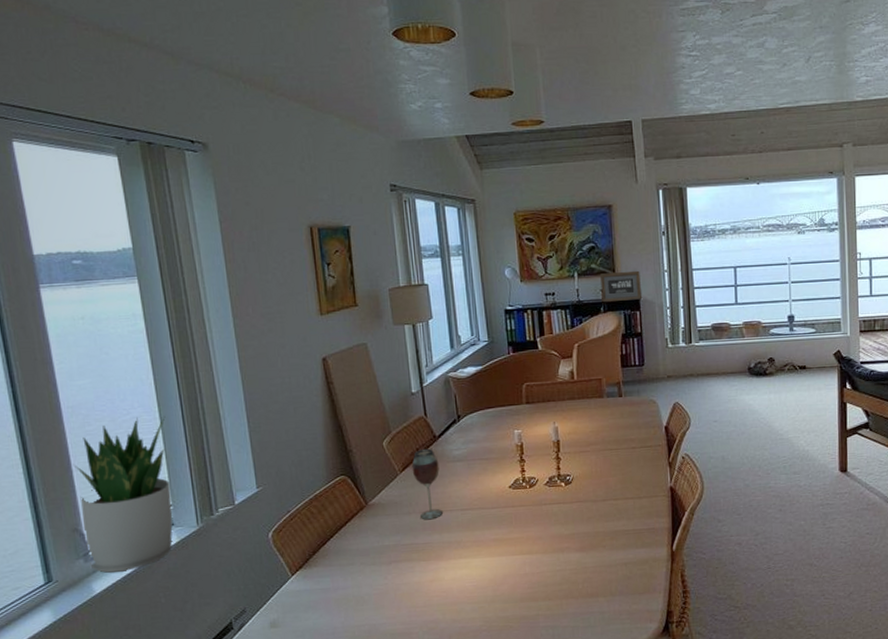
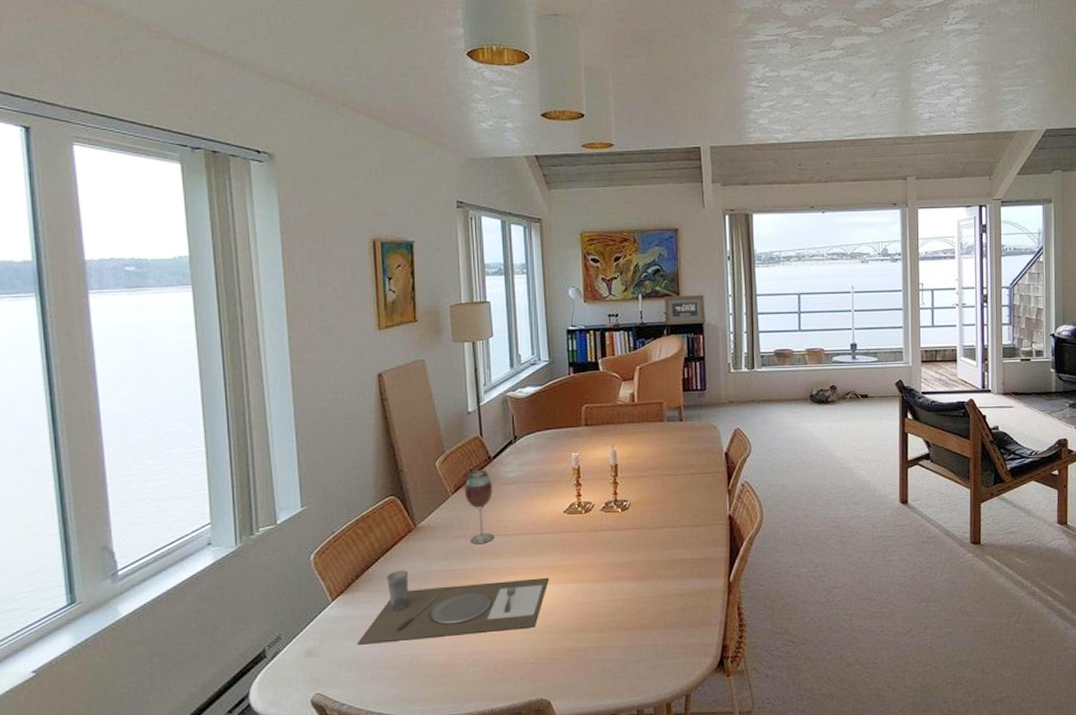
planter: present [73,417,173,573] -> none [108,430,210,595]
place setting: none [317,545,497,616] -> present [356,570,549,645]

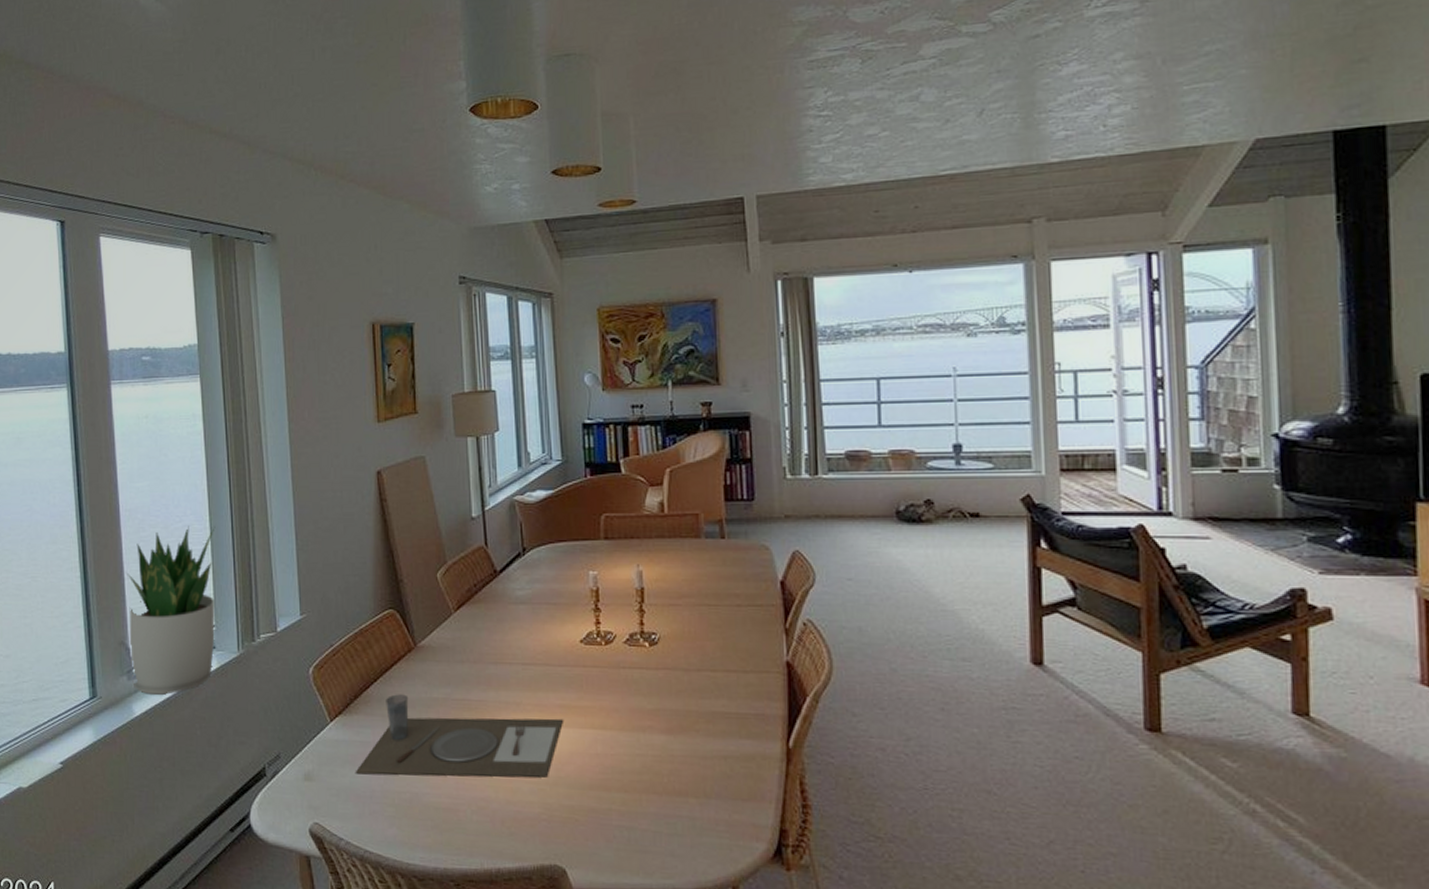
planter: none [108,430,210,595] -> present [125,525,216,695]
wineglass: present [464,469,494,545] -> none [468,585,501,672]
picture frame: present [665,294,705,326] -> none [700,380,752,419]

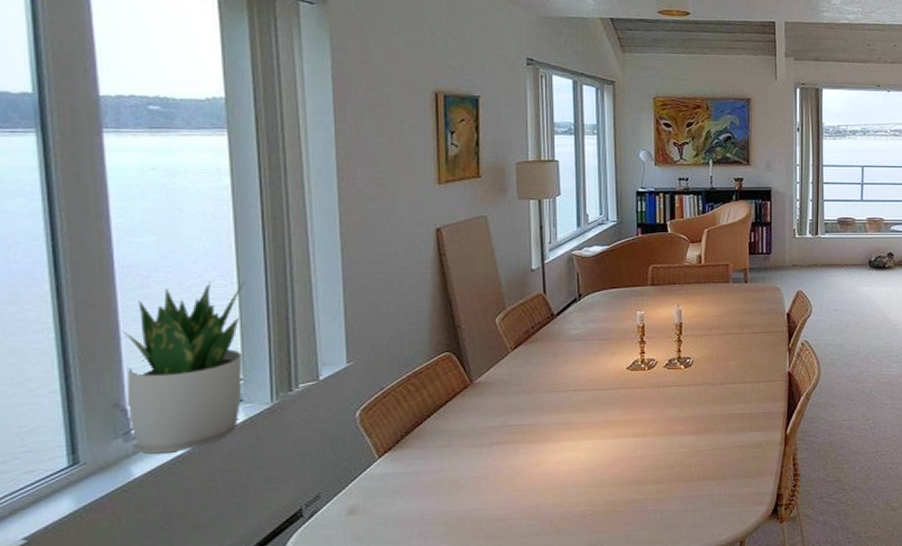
place setting: present [355,694,563,778] -> none [404,426,609,502]

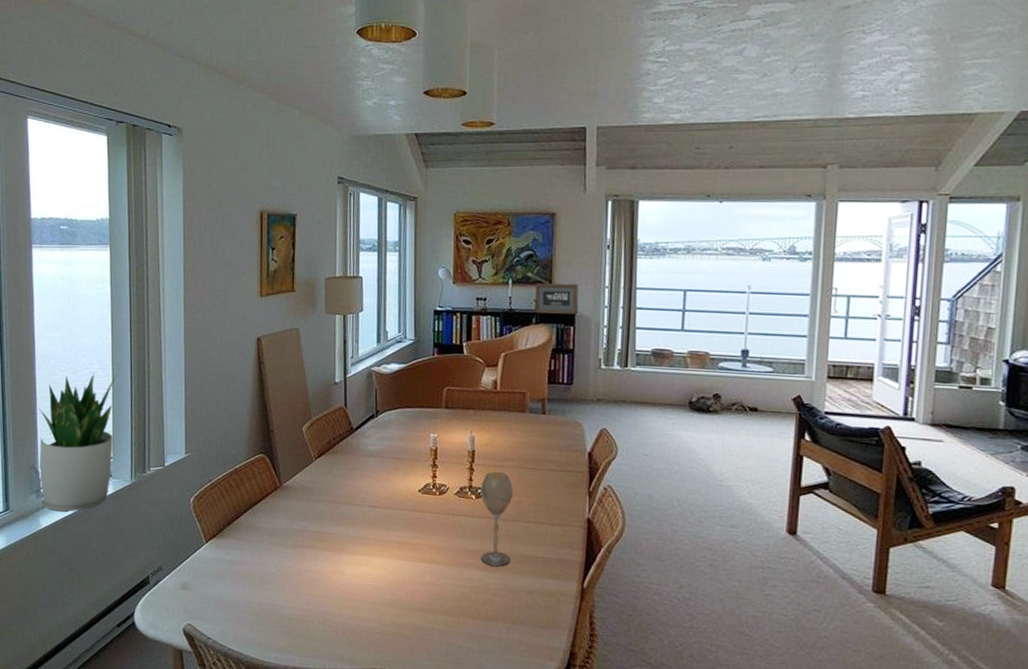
wineglass: none [689,340,721,429] -> present [480,472,514,567]
picture frame: none [734,162,773,191] -> present [535,283,579,315]

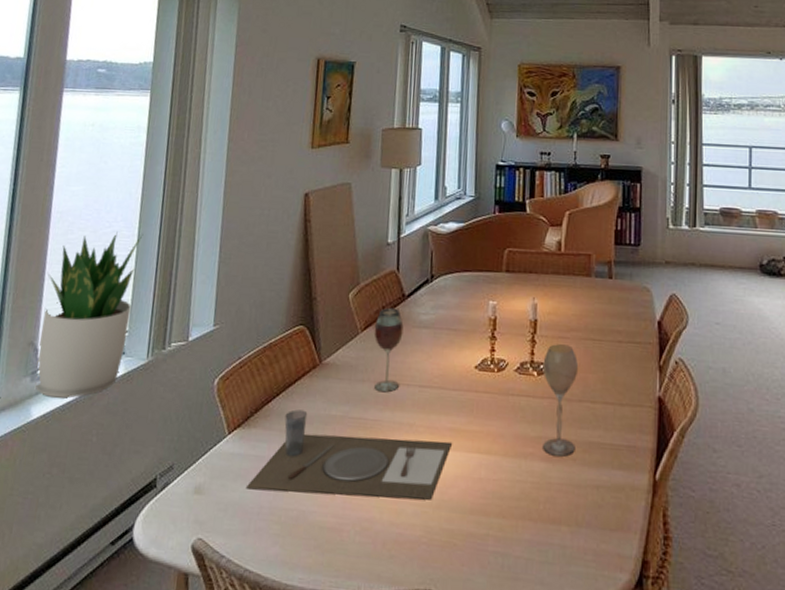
place setting: none [224,524,399,599] -> present [245,409,452,500]
wineglass: none [326,439,353,511] -> present [374,307,404,393]
picture frame: present [535,283,579,315] -> none [600,137,644,171]

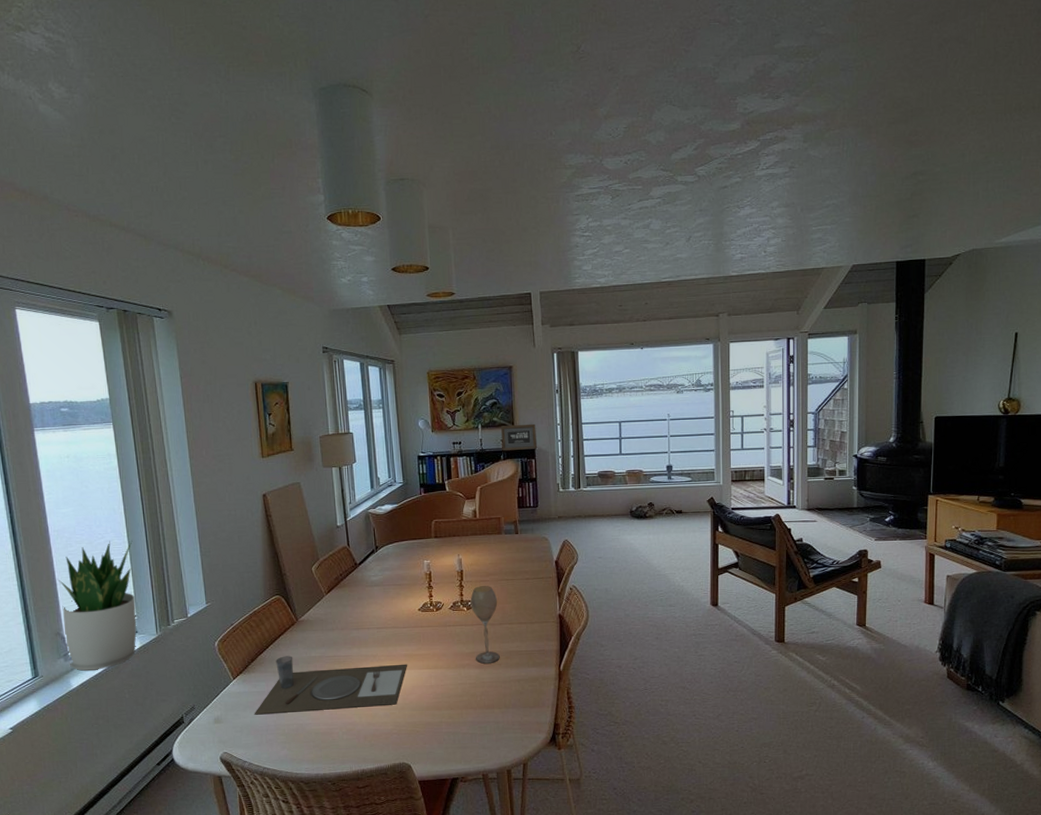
wineglass: present [374,307,404,393] -> none [336,574,361,636]
picture frame: none [600,137,644,171] -> present [501,423,537,452]

